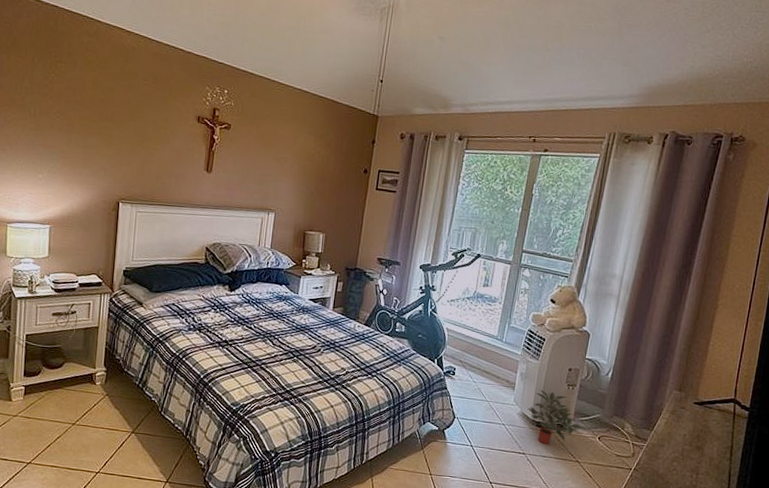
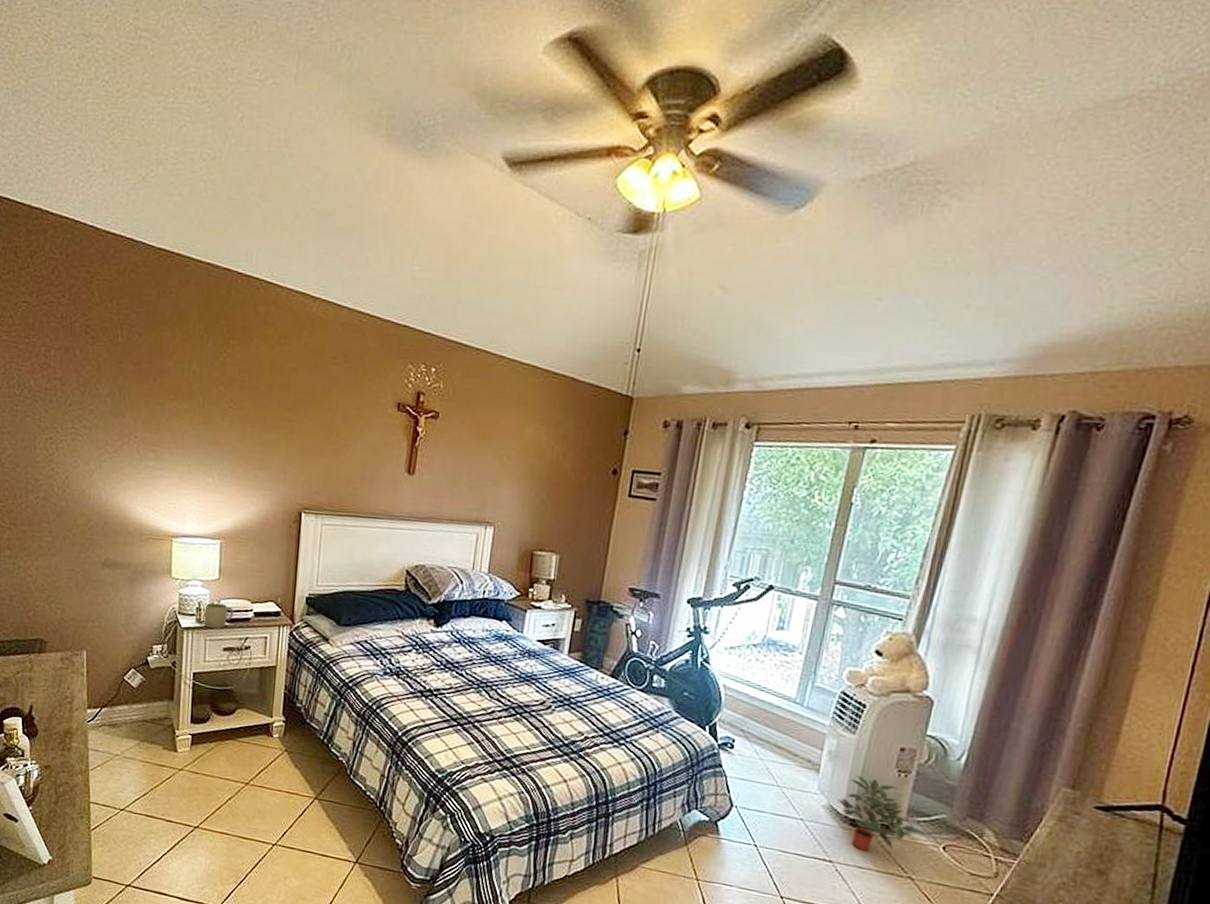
mug: none [35,276,62,298] -> present [204,603,234,629]

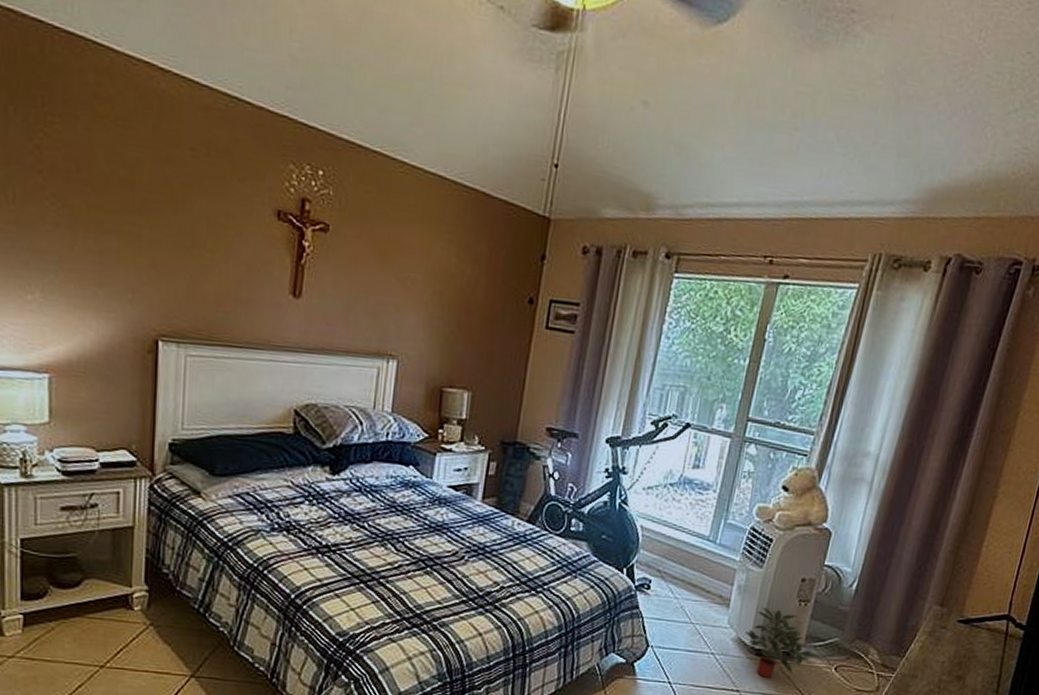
mug: present [204,603,234,629] -> none [31,452,73,484]

